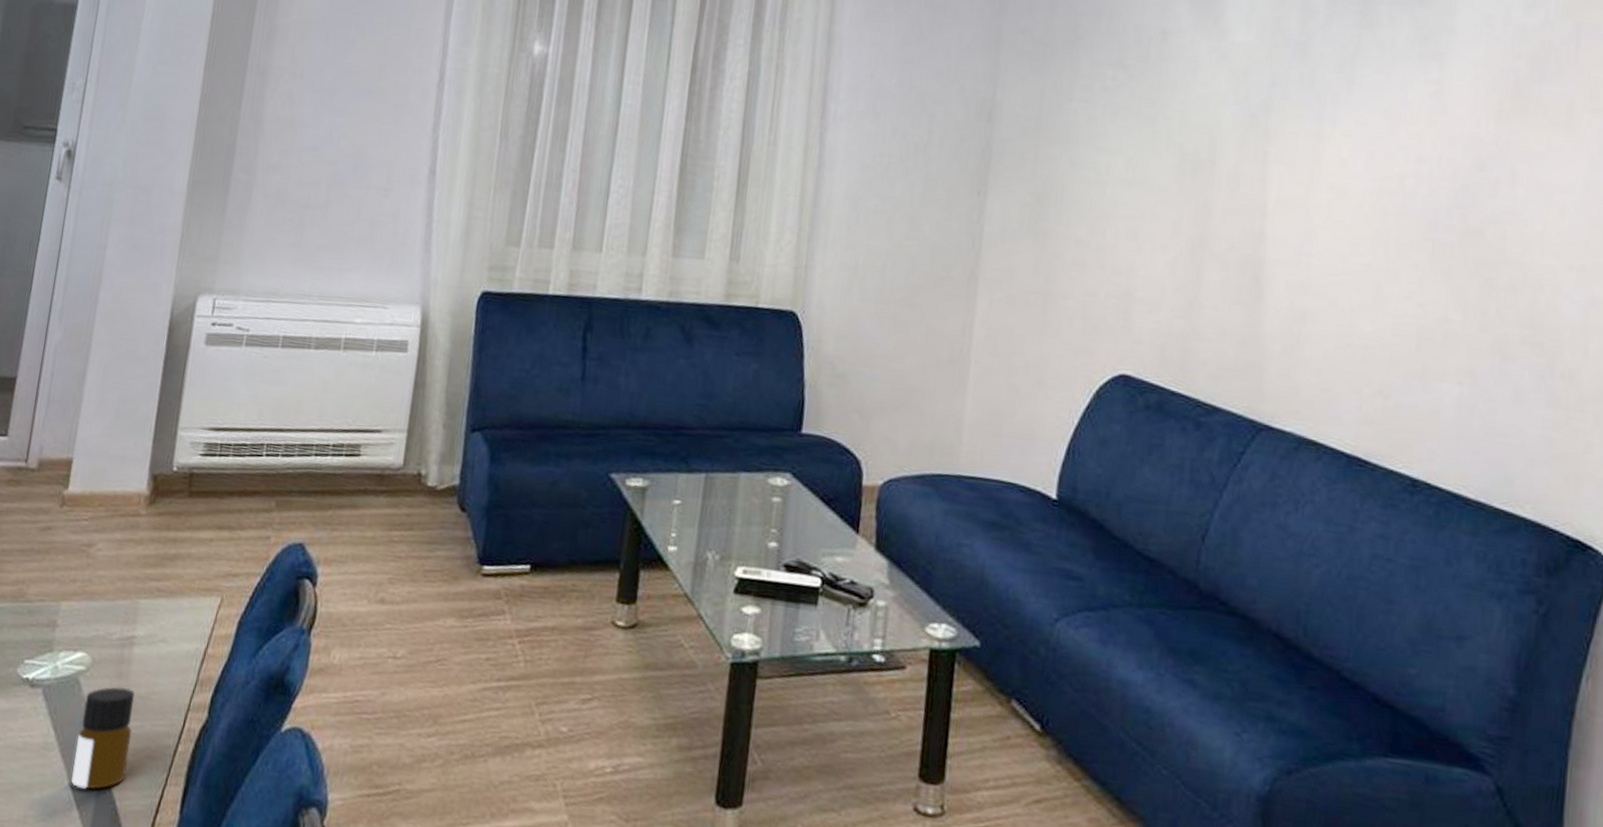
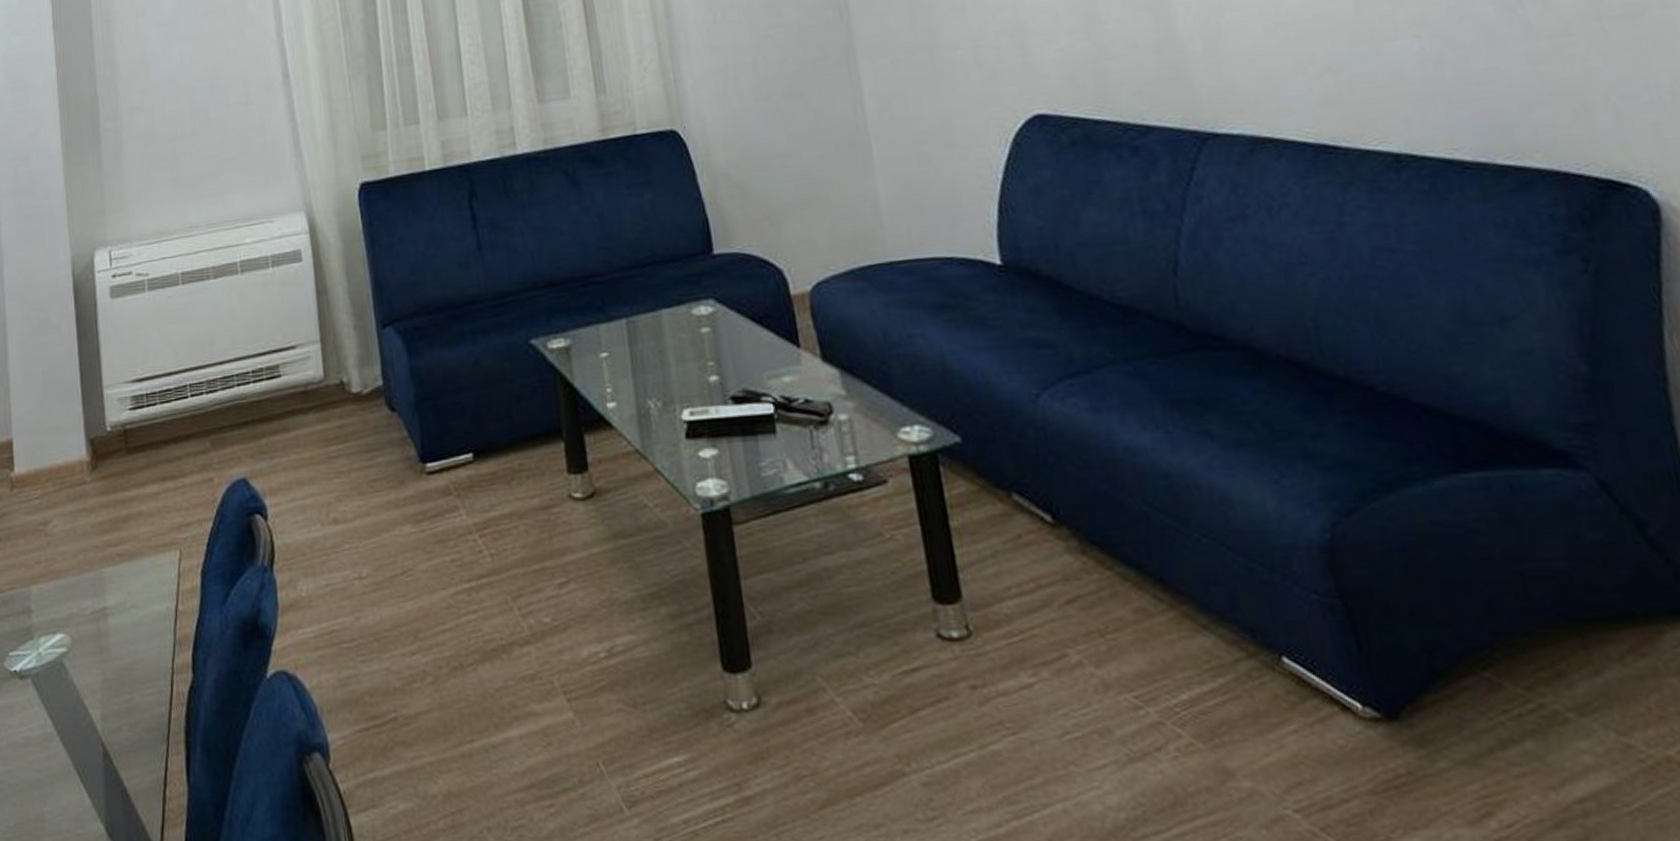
bottle: present [71,687,135,789] -> none [73,662,128,774]

